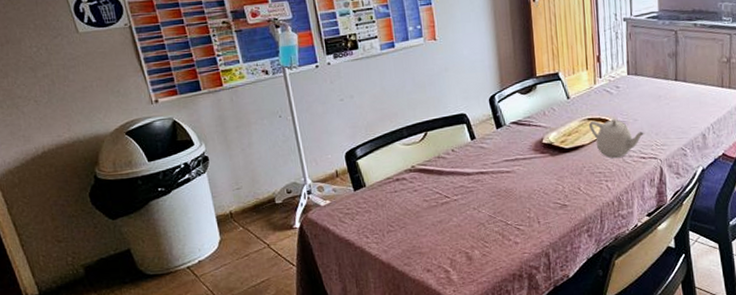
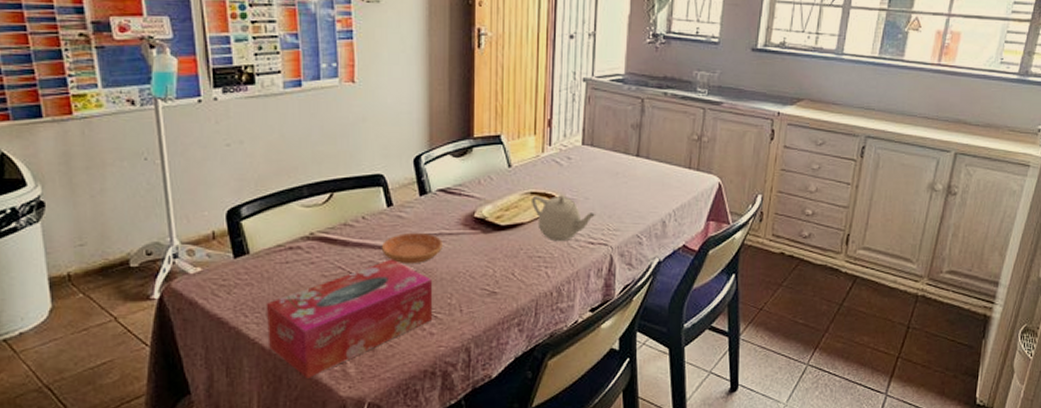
tissue box: none [382,183,516,286] -> present [266,259,433,378]
saucer: none [469,159,519,187] -> present [381,232,443,265]

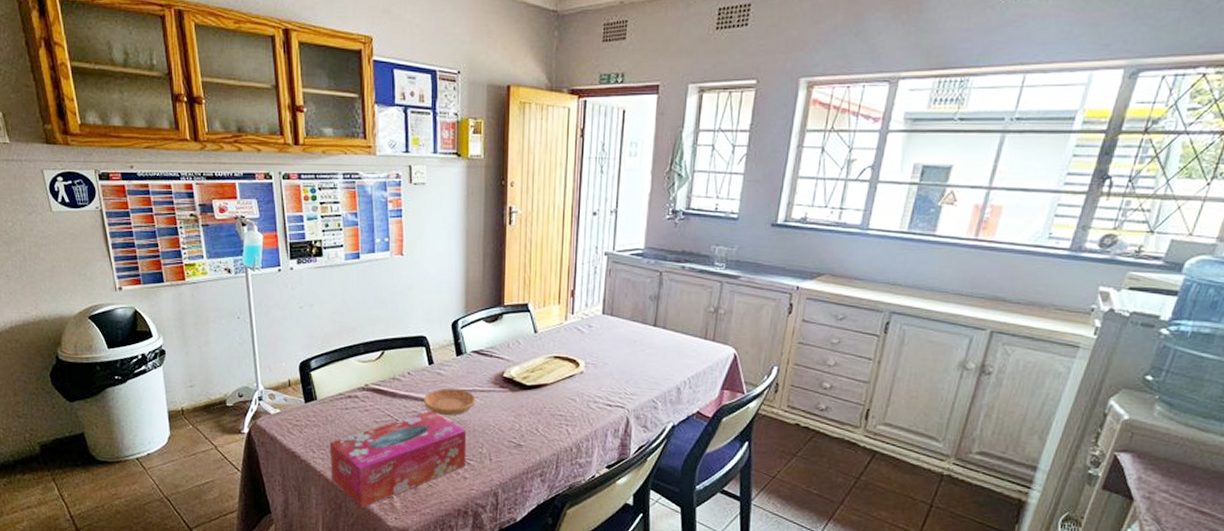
teapot: present [530,194,596,242] -> none [554,359,614,403]

